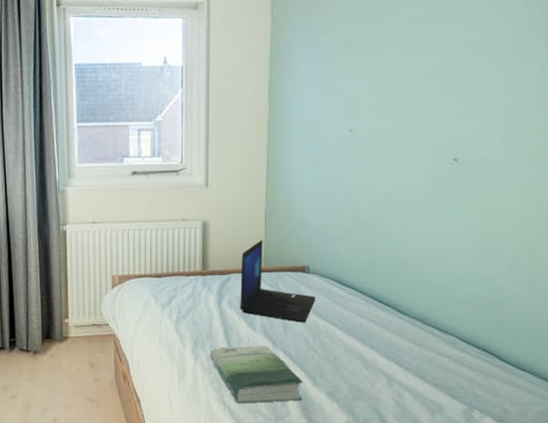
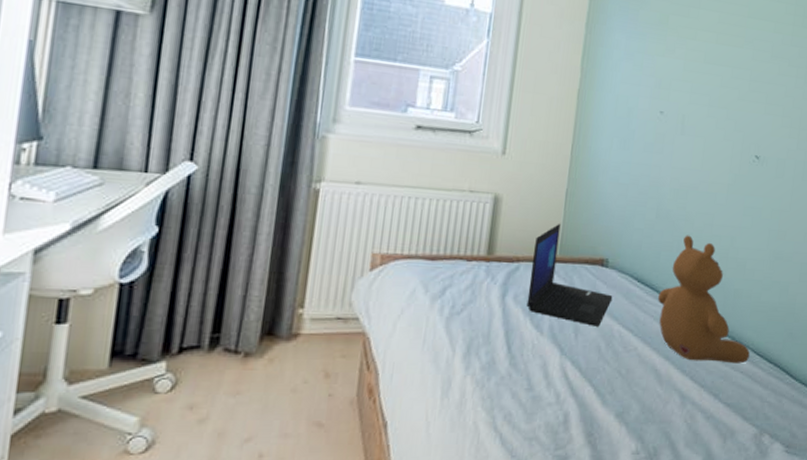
book: present [209,346,304,404] -> none [484,353,591,429]
teddy bear: none [358,239,456,350] -> present [657,235,750,364]

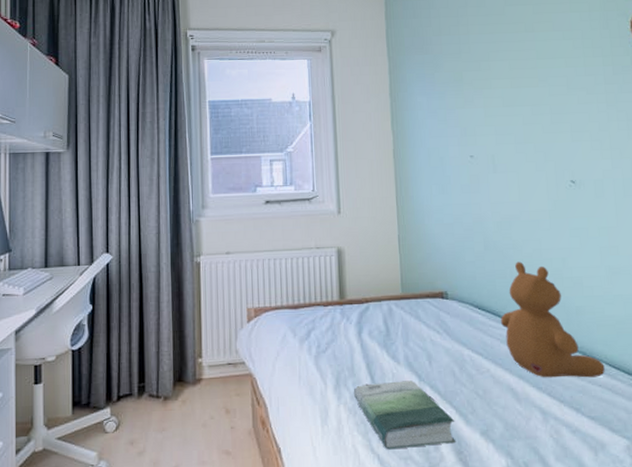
book: none [484,353,591,429] -> present [353,380,457,450]
laptop: present [526,223,613,326] -> none [378,265,458,353]

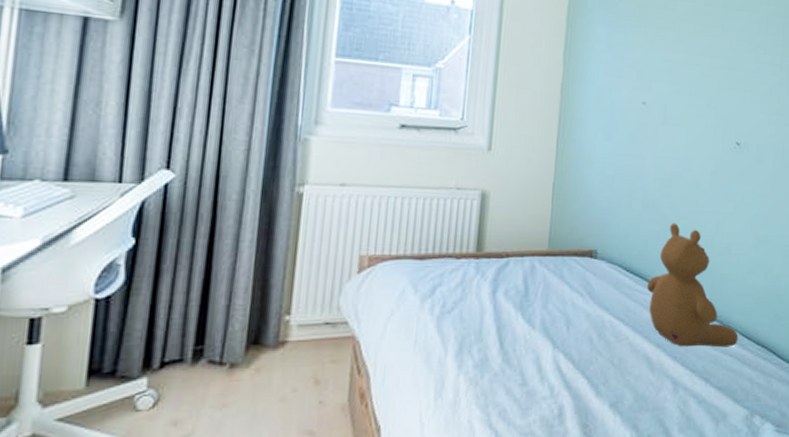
book: present [353,380,457,450] -> none [477,347,585,425]

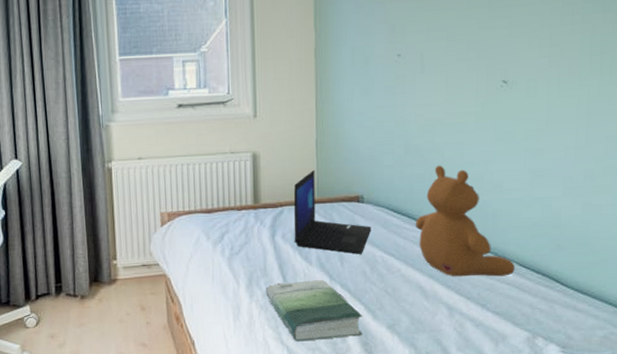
book: none [477,347,585,425] -> present [265,280,363,342]
laptop: none [517,216,603,318] -> present [293,169,372,254]

